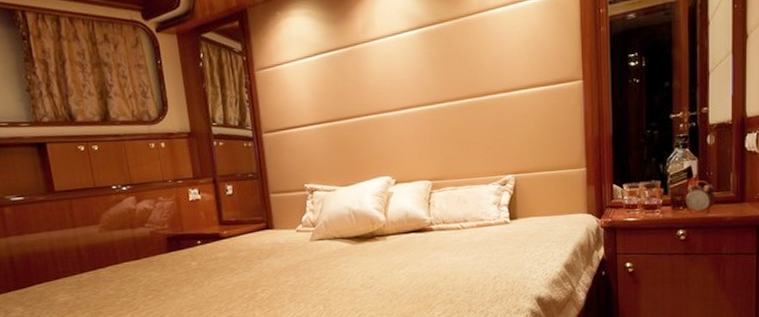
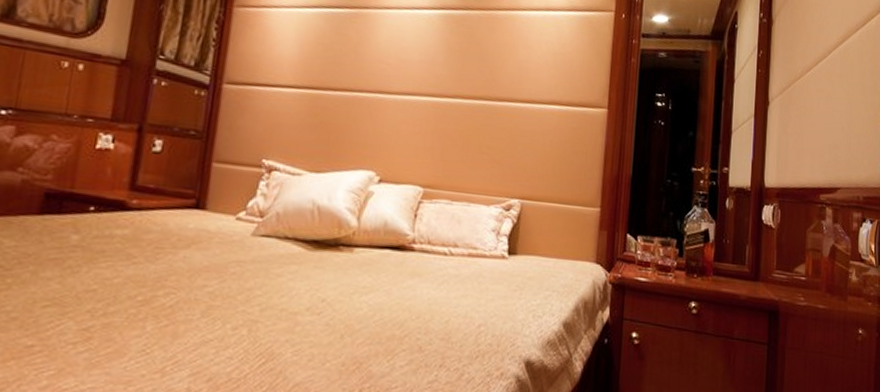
alarm clock: present [685,180,716,214] -> none [700,247,731,287]

